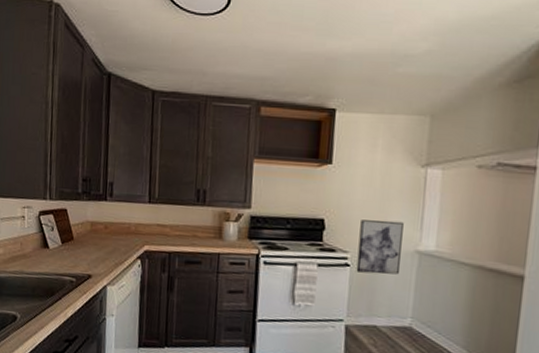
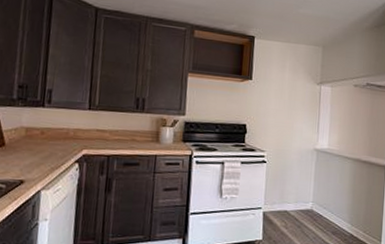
wall art: present [356,220,404,275] -> none [271,125,306,169]

